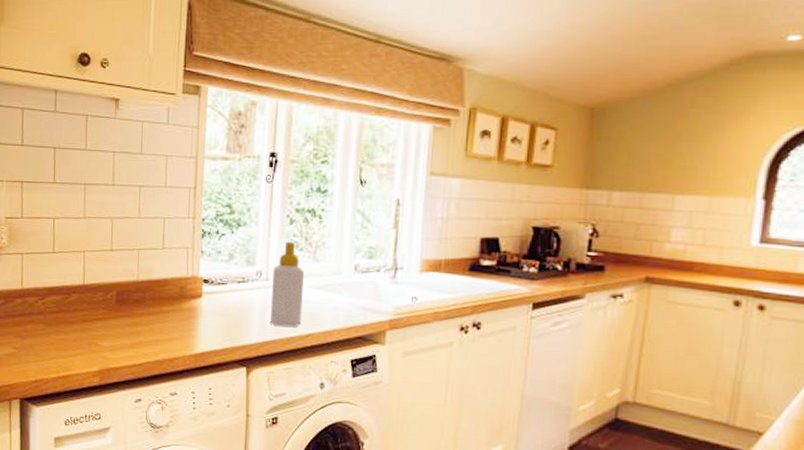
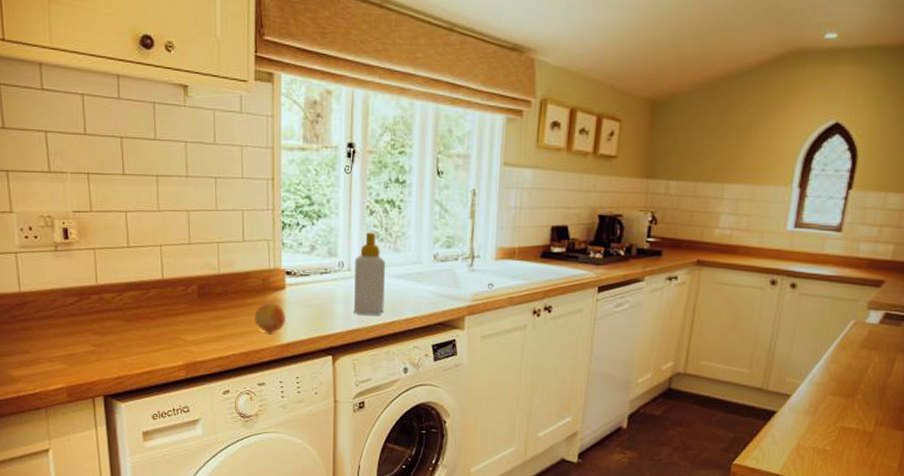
fruit: none [170,309,202,342] -> present [254,301,286,333]

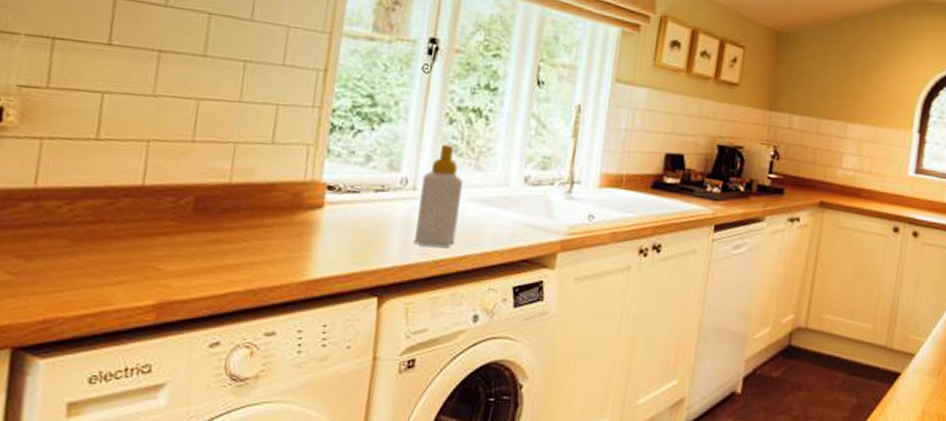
fruit: present [254,301,286,333] -> none [272,222,320,265]

